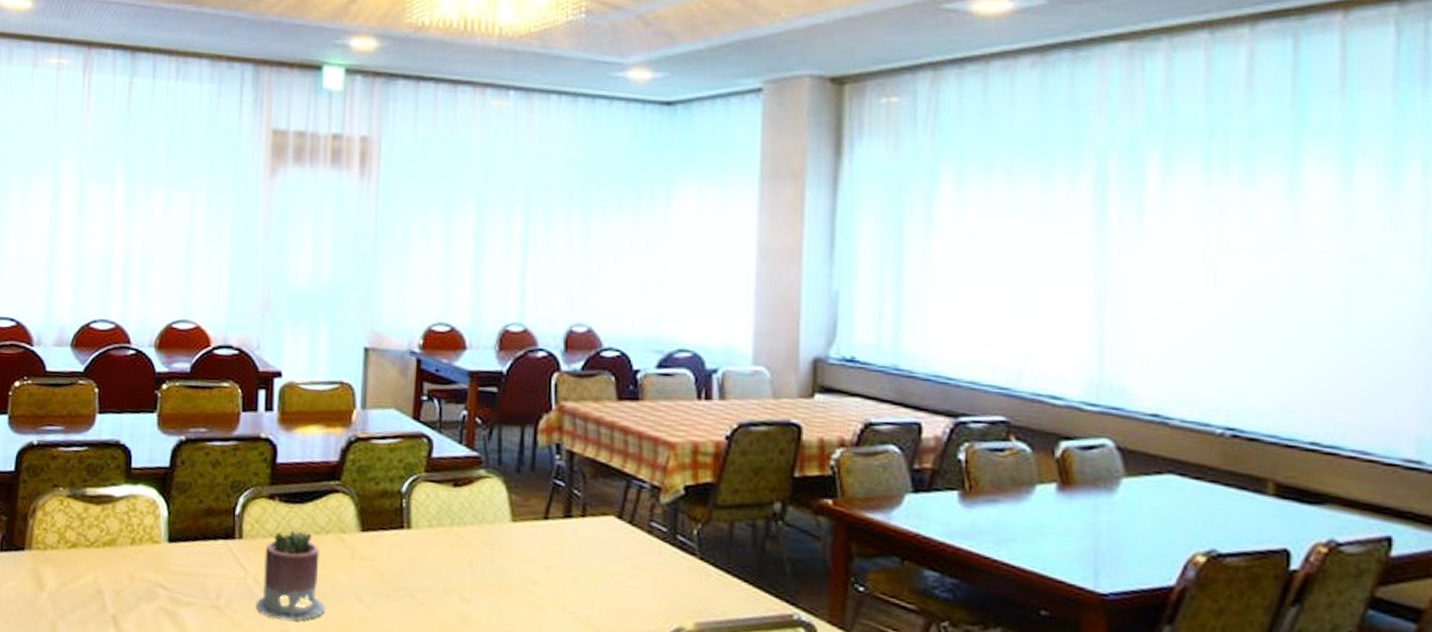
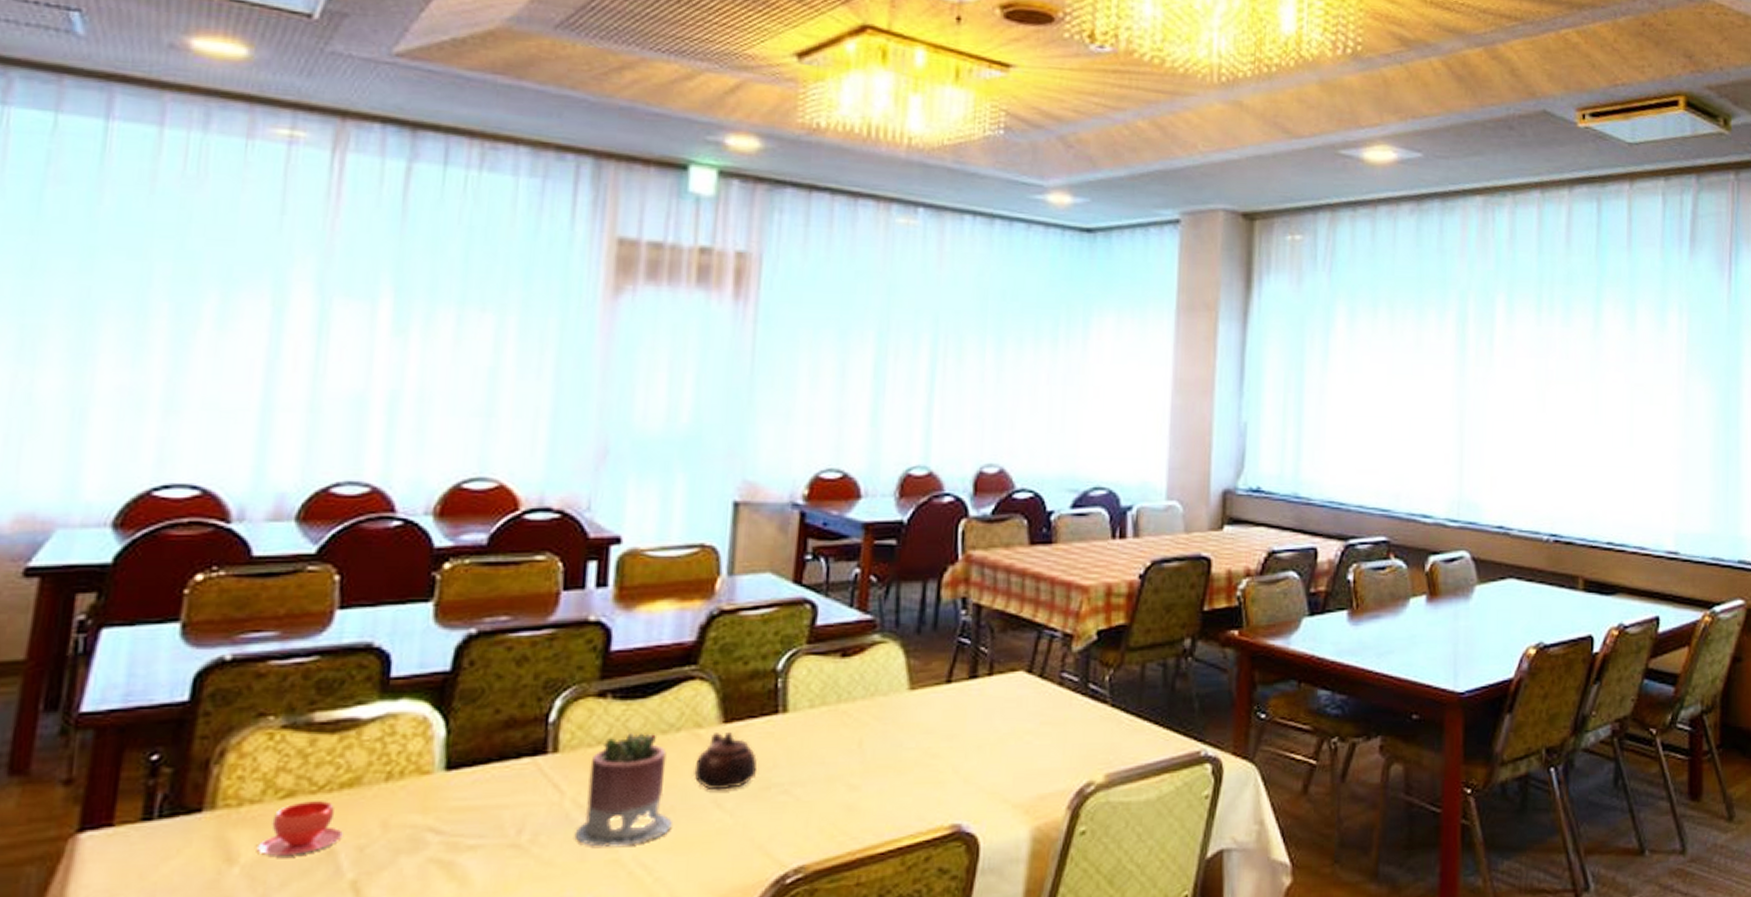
teacup: none [56,552,106,591] -> present [256,801,343,856]
teapot: none [340,538,389,588] -> present [694,731,758,791]

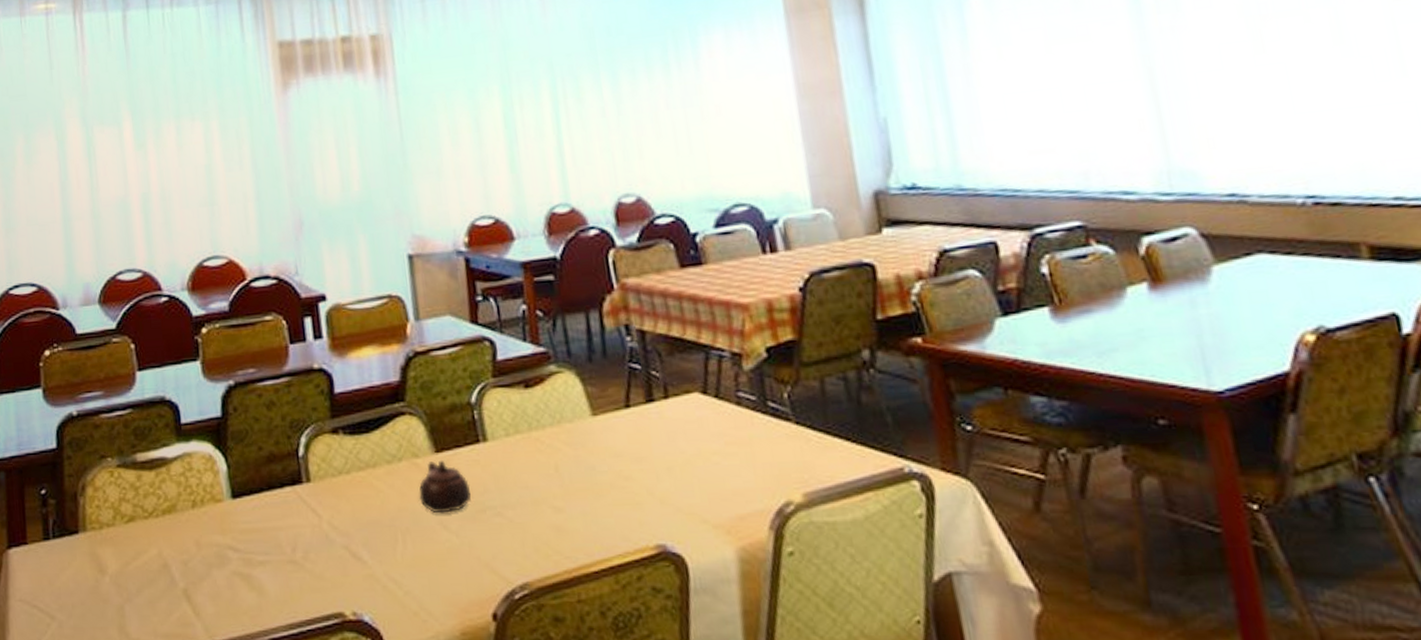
teacup: present [256,801,343,856] -> none [117,524,171,568]
succulent planter: present [574,733,674,847] -> none [335,463,411,563]

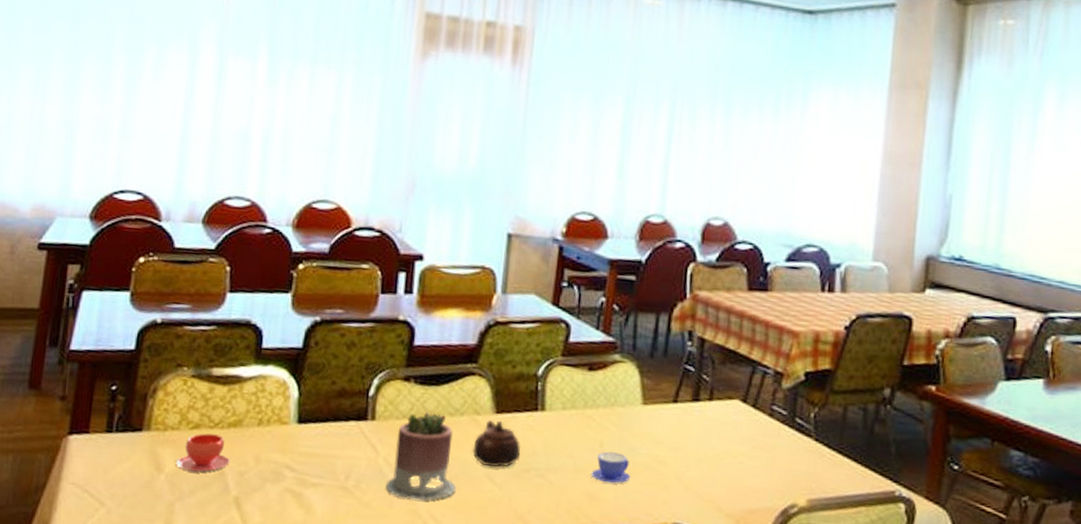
teacup: none [117,524,171,568] -> present [175,433,230,472]
succulent planter: none [335,463,411,563] -> present [385,412,457,501]
teacup: none [552,475,597,511] -> present [591,451,631,484]

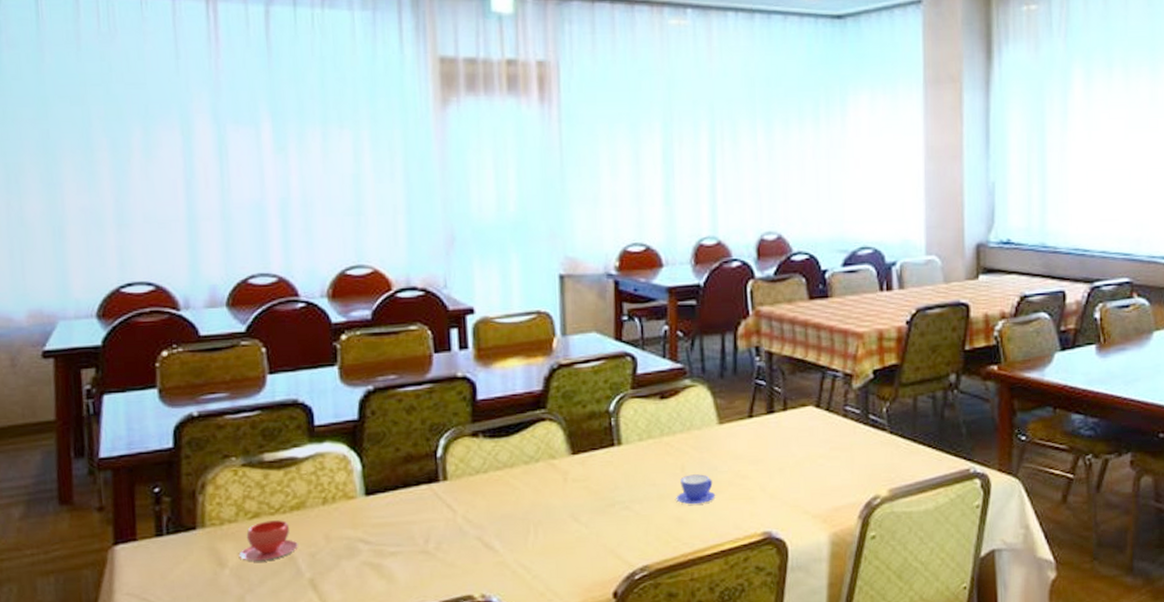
succulent planter: present [385,412,457,501] -> none [468,464,542,552]
teapot: present [473,420,521,468] -> none [553,461,603,508]

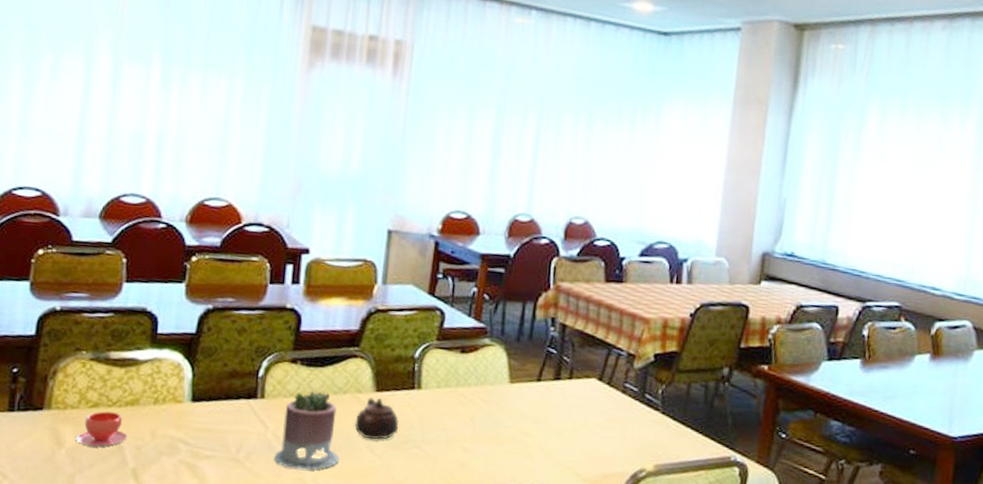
succulent planter: none [468,464,542,552] -> present [274,391,340,470]
teapot: none [553,461,603,508] -> present [355,398,399,440]
teacup: present [676,474,716,505] -> none [462,425,498,453]

